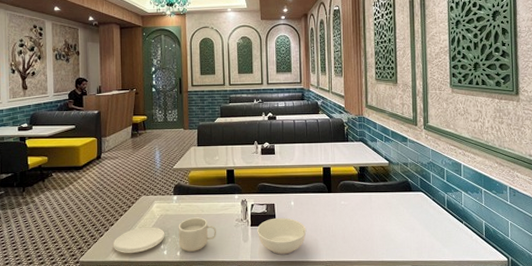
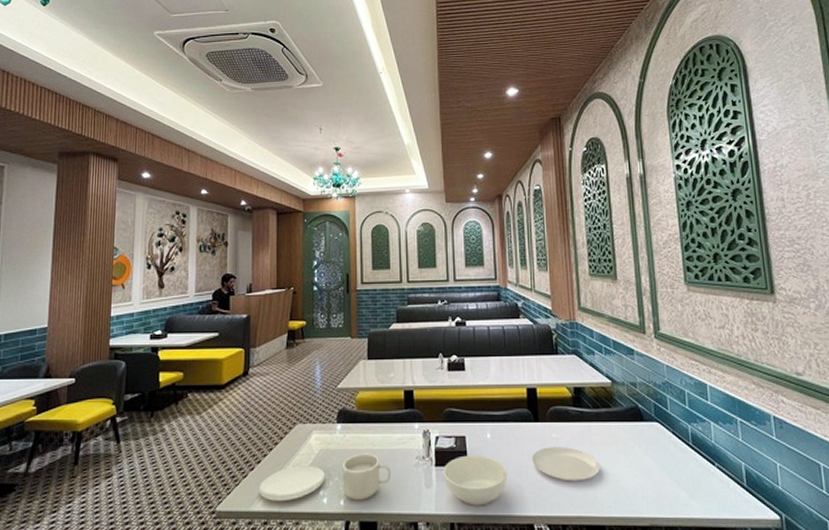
plate: none [325,211,377,236] -> present [531,447,600,482]

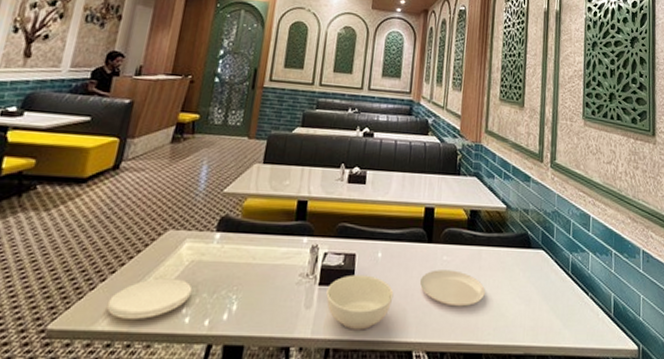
cup: present [342,453,391,500] -> none [209,267,269,320]

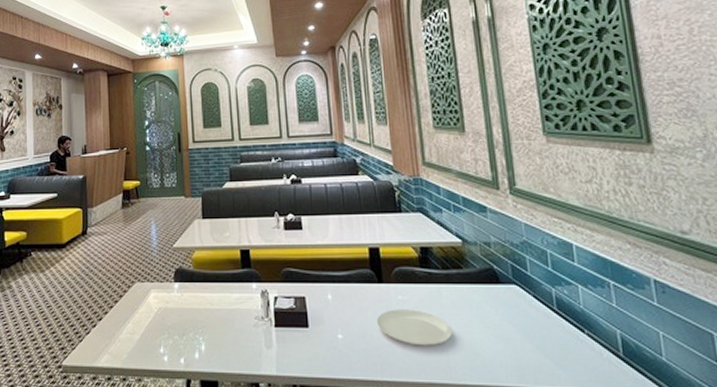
plate: present [106,278,193,321] -> none [101,323,165,359]
bowl: present [326,274,394,330] -> none [283,316,352,369]

